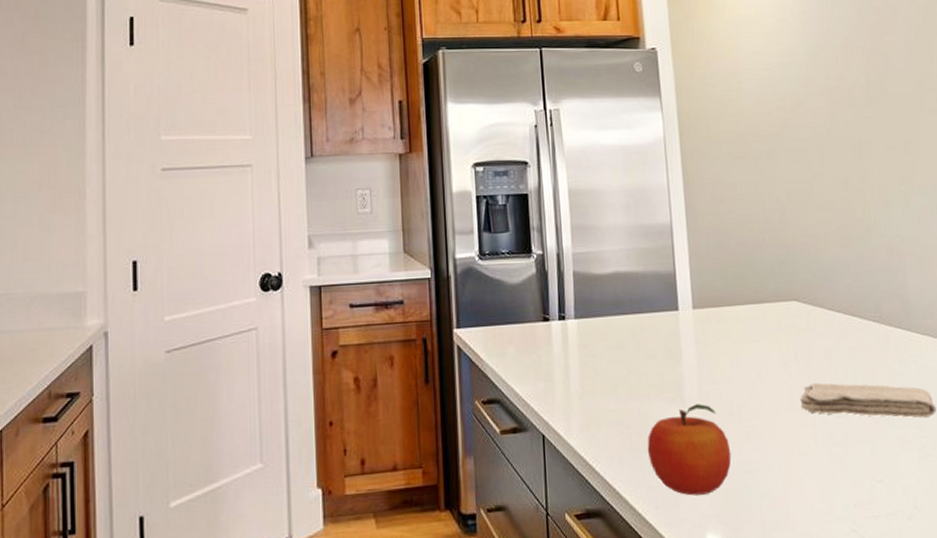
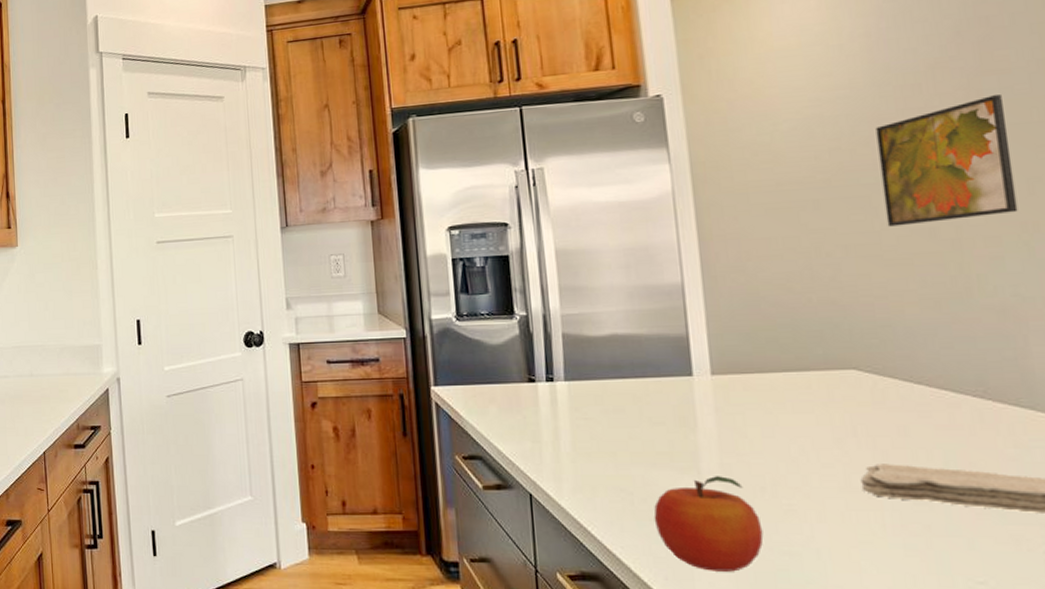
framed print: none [809,71,899,177] -> present [875,95,1018,227]

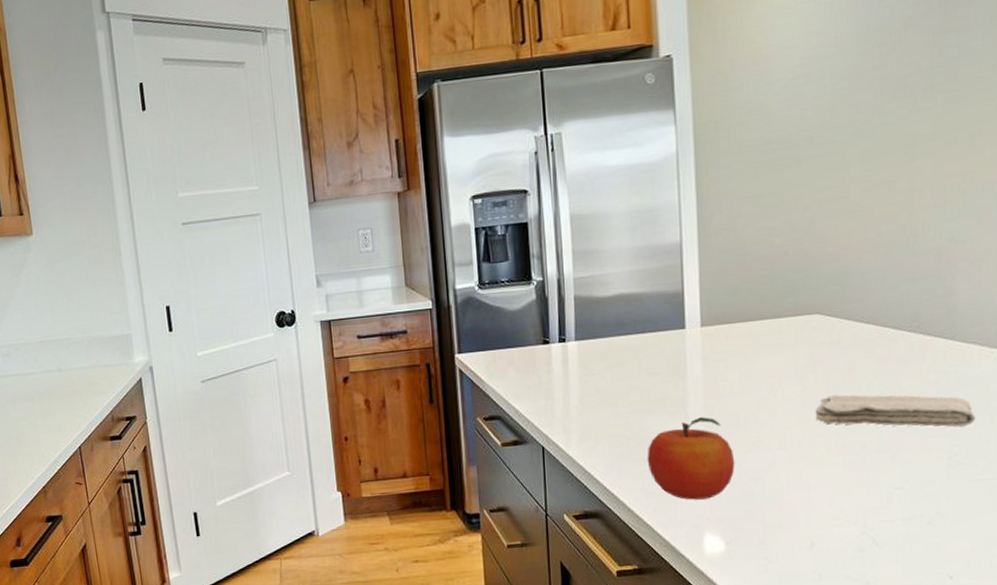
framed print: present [875,95,1018,227] -> none [854,51,961,181]

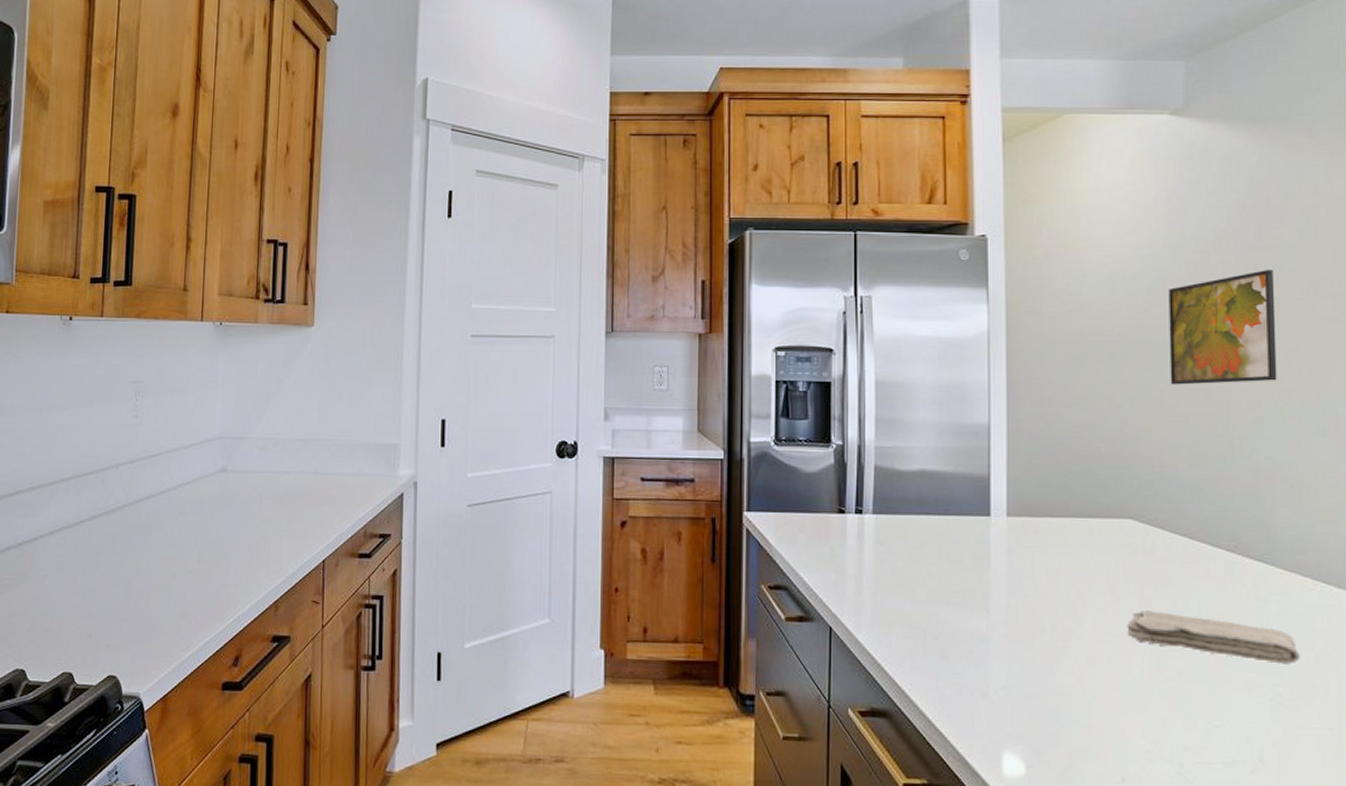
fruit: present [647,417,735,500] -> none [943,616,1039,711]
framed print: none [854,51,961,181] -> present [1168,270,1277,385]

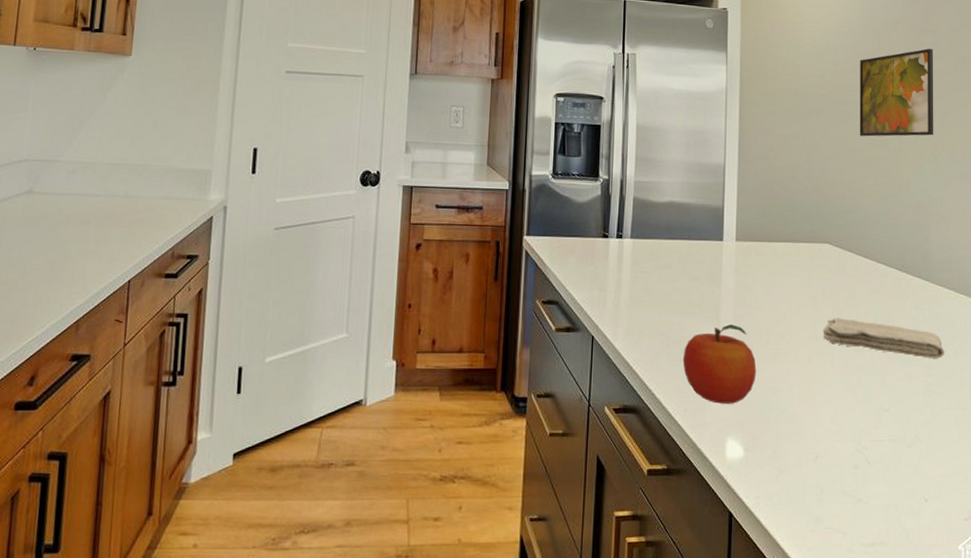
fruit: none [943,616,1039,711] -> present [682,324,757,404]

